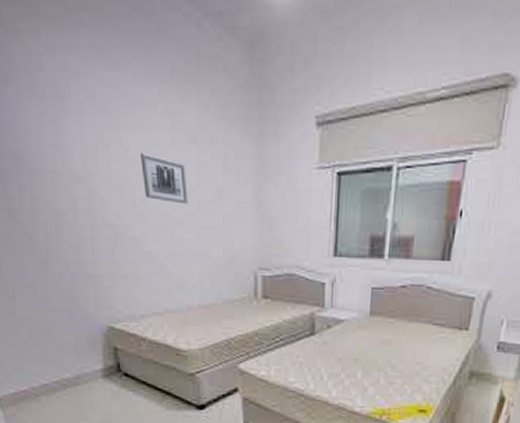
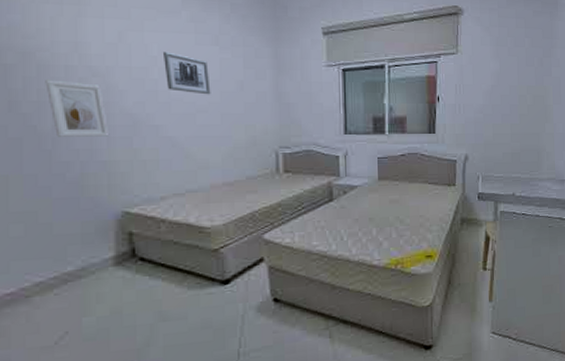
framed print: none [36,186,94,248] -> present [45,79,110,137]

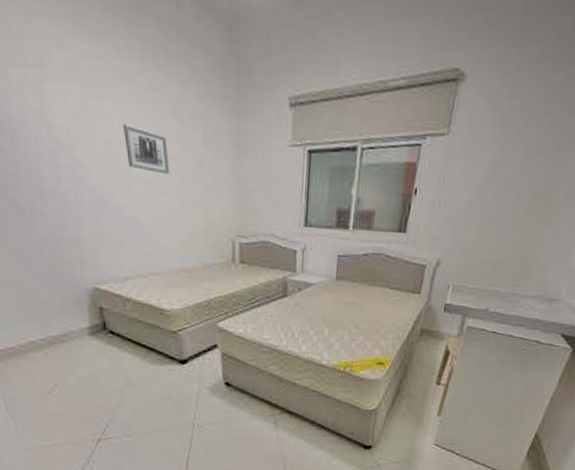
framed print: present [45,79,110,137] -> none [19,151,79,213]

